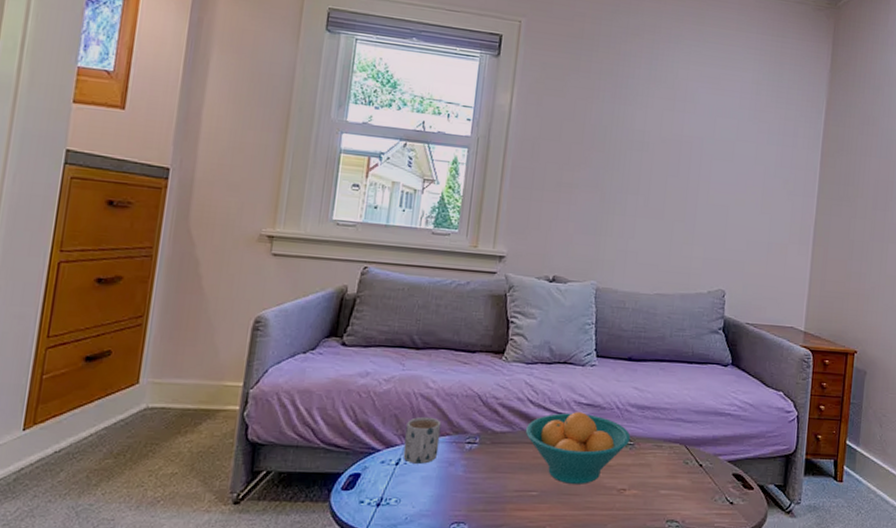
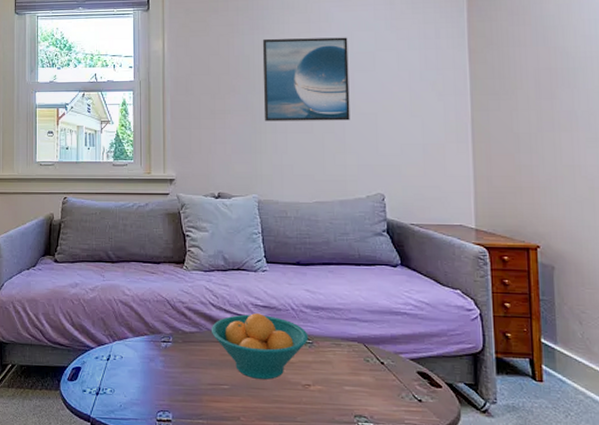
mug: present [403,416,442,464] -> none [112,319,140,360]
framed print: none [613,110,711,211] -> present [262,37,350,121]

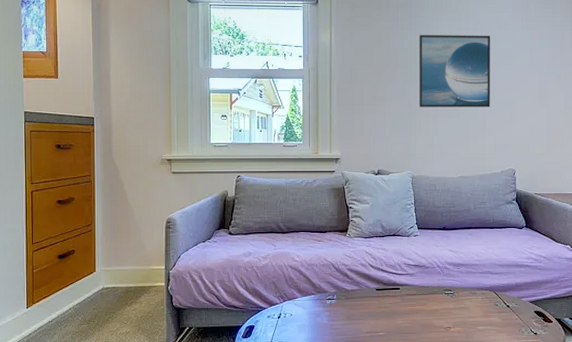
fruit bowl: present [211,313,309,380] -> none [369,271,451,325]

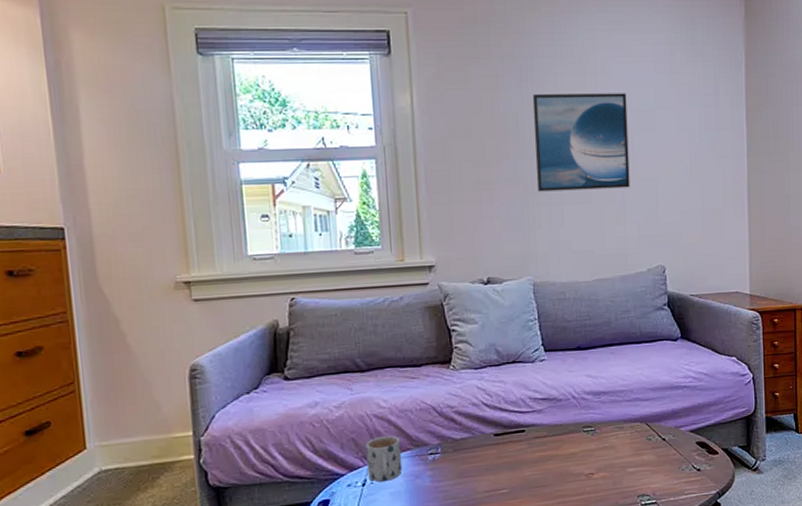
mug: none [282,282,307,316] -> present [366,435,403,482]

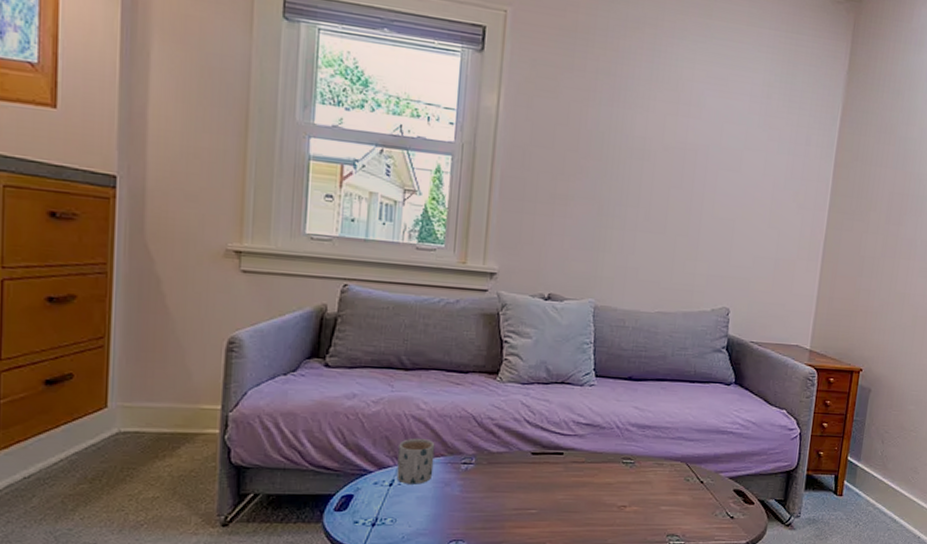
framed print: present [532,93,630,192] -> none [612,114,718,225]

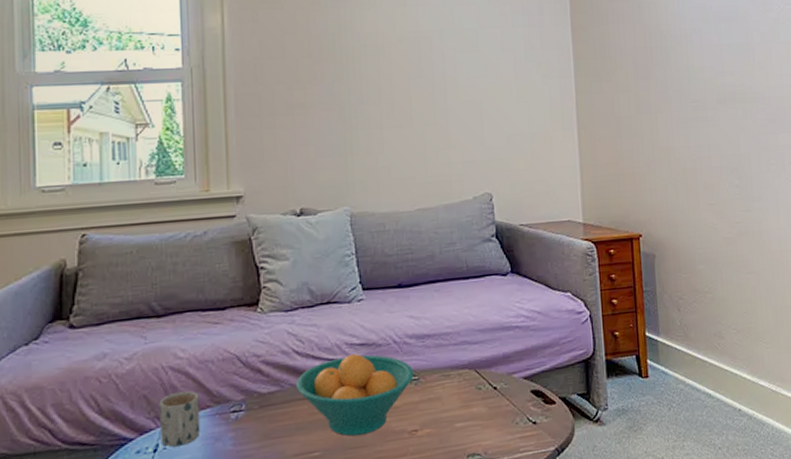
fruit bowl: none [522,432,631,502] -> present [295,354,414,437]

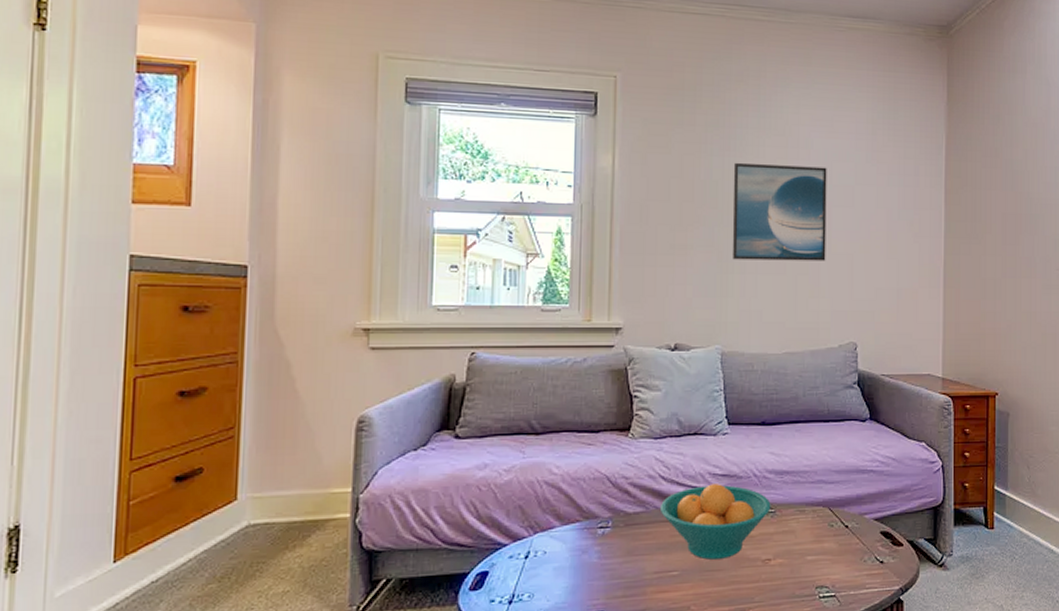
mug: present [159,390,201,447] -> none [532,504,570,555]
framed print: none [350,12,454,115] -> present [732,162,827,261]

